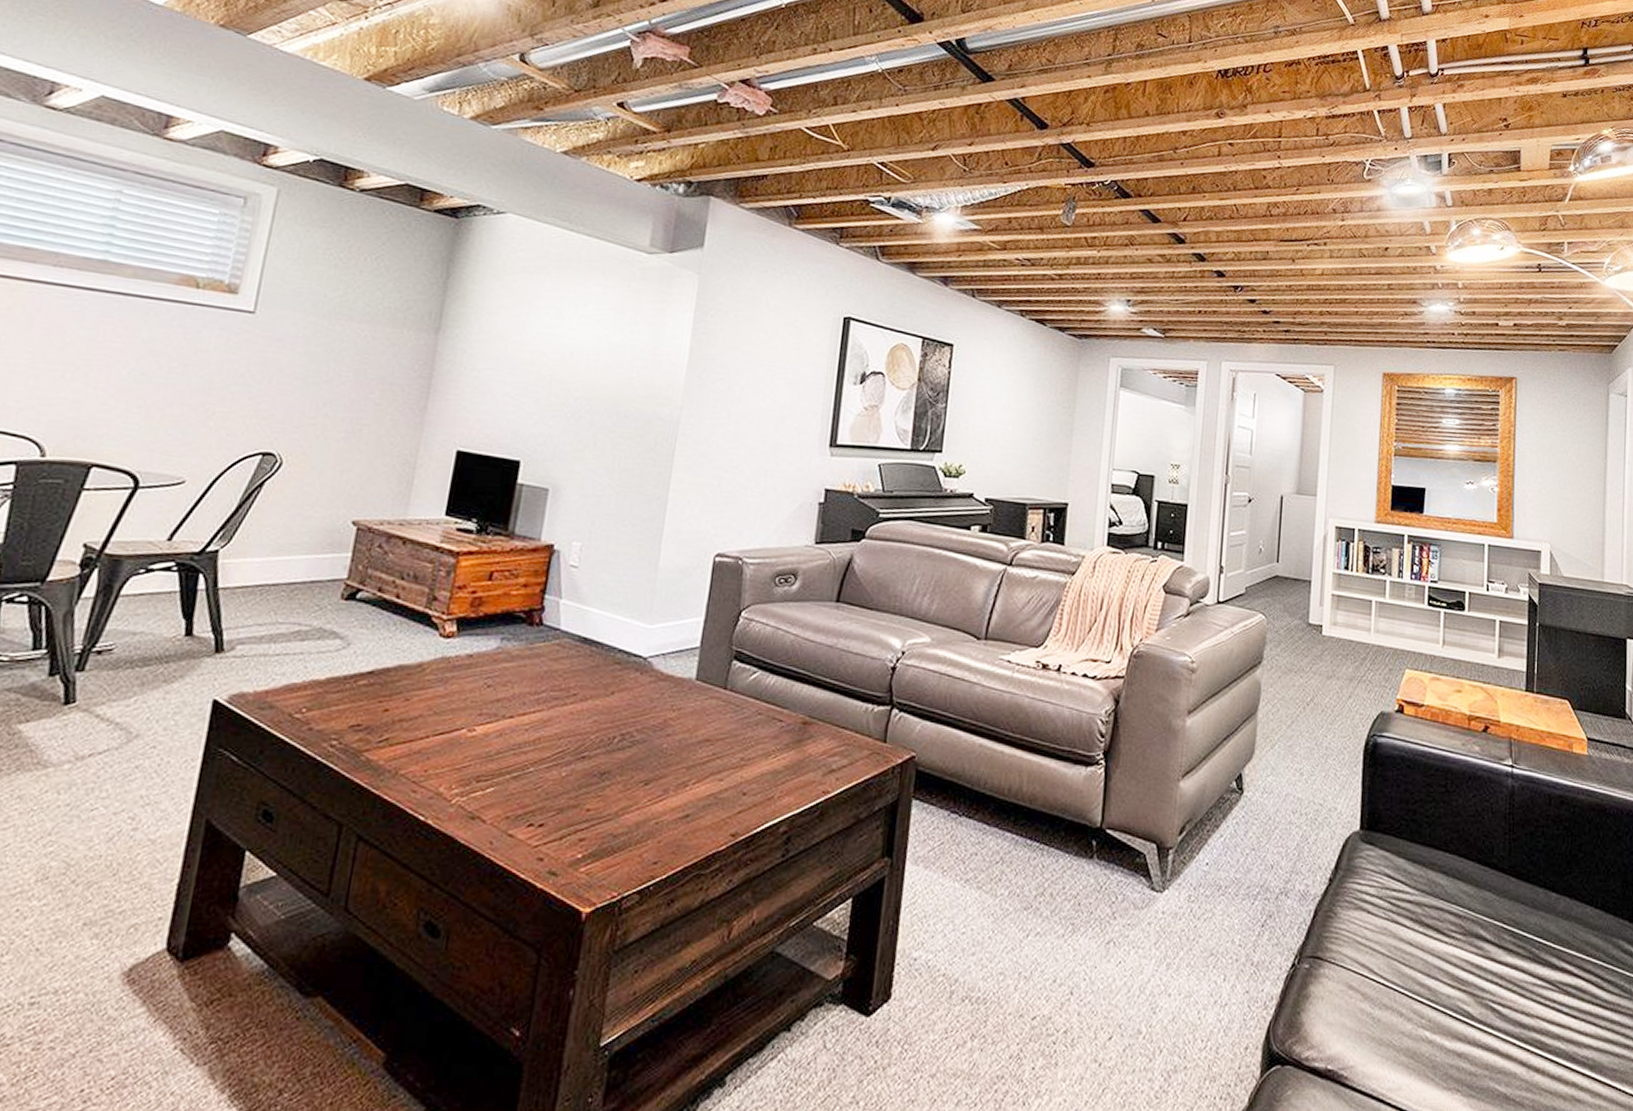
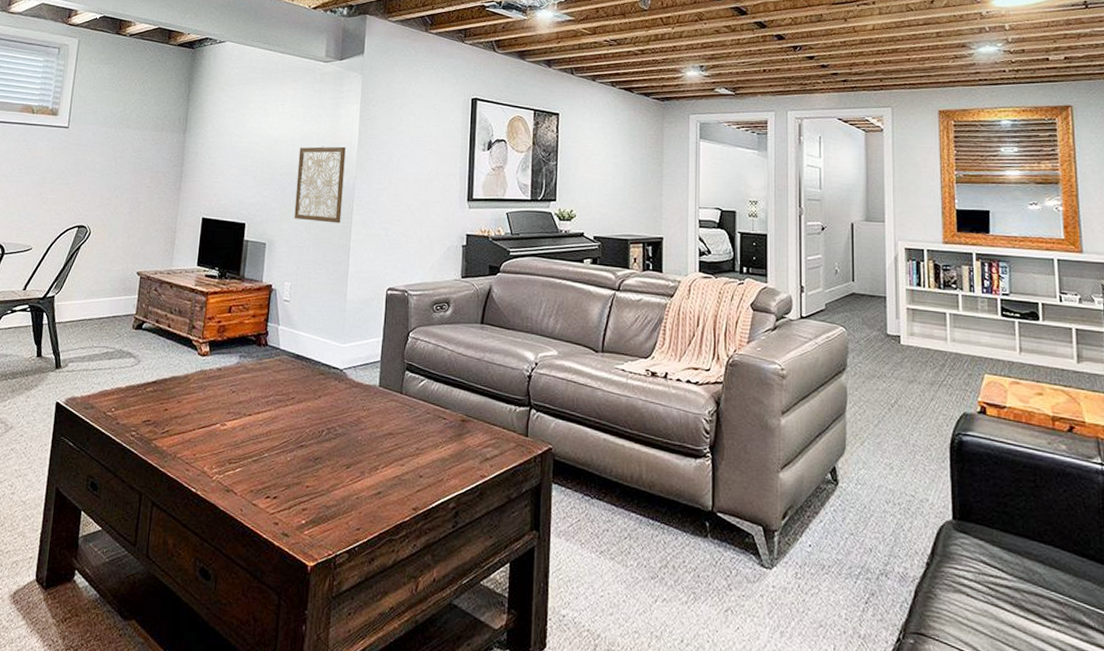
wall art: none [591,363,671,468] -> present [294,146,346,224]

